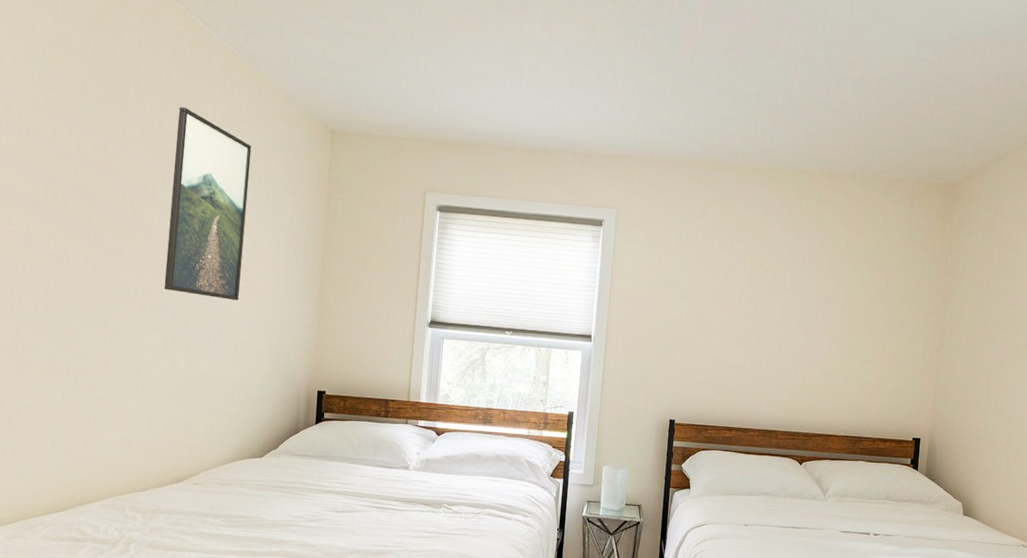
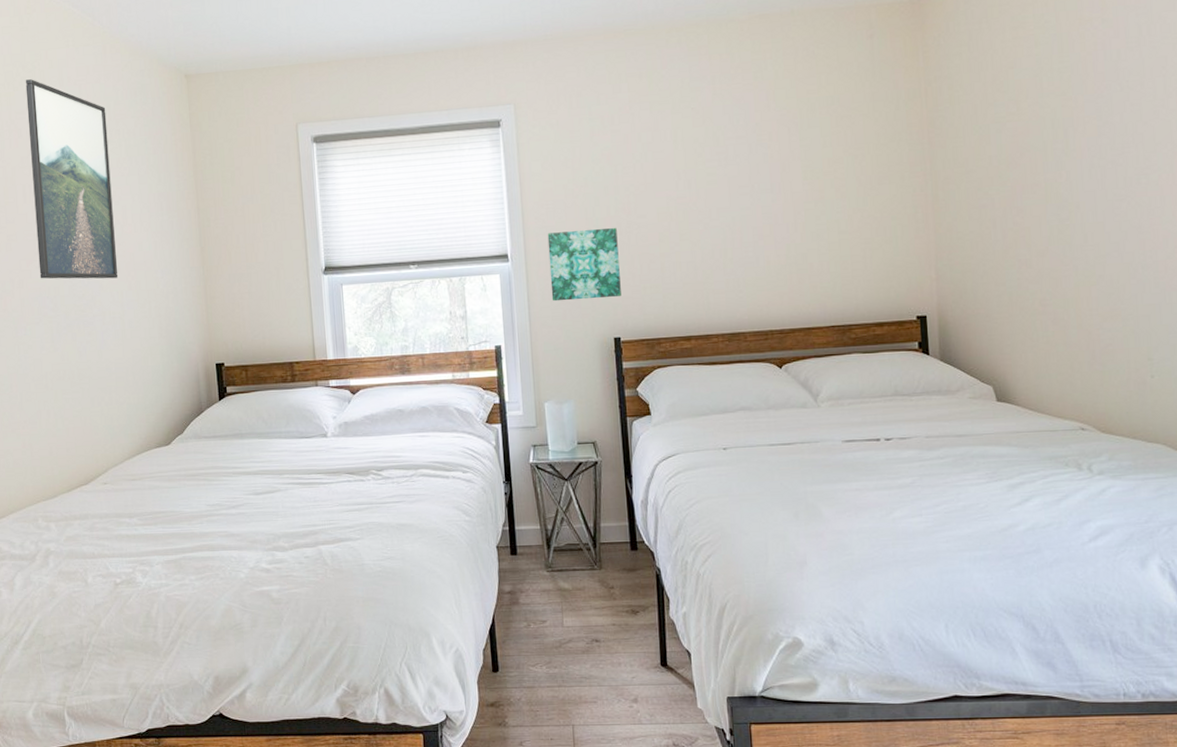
wall art: none [623,323,686,385] -> present [547,227,621,302]

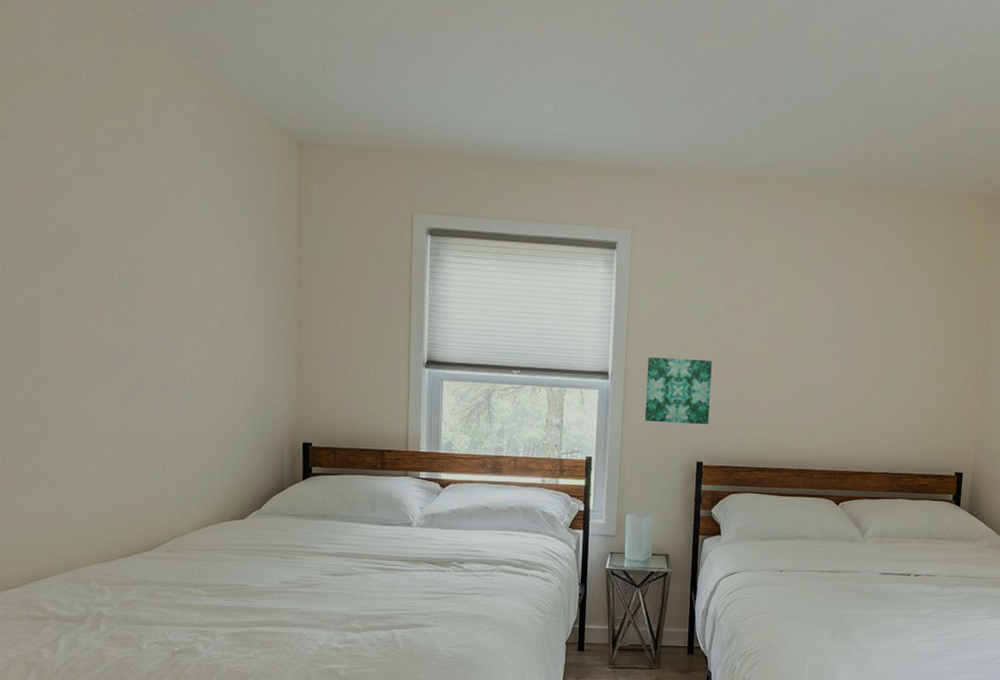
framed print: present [25,79,119,279] -> none [112,115,205,343]

